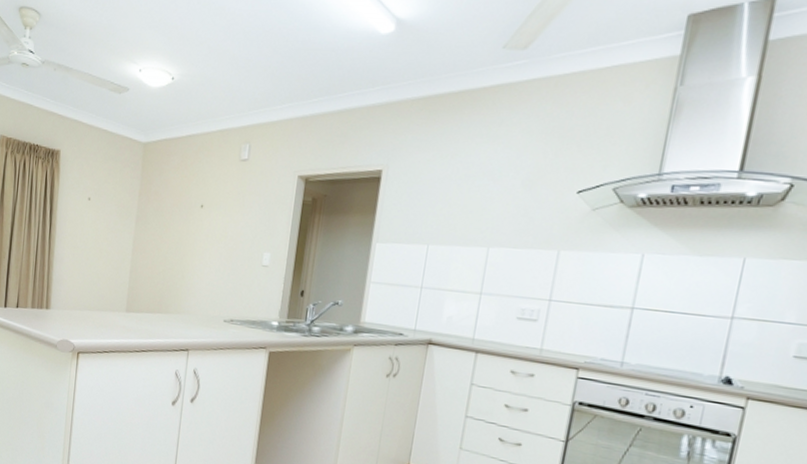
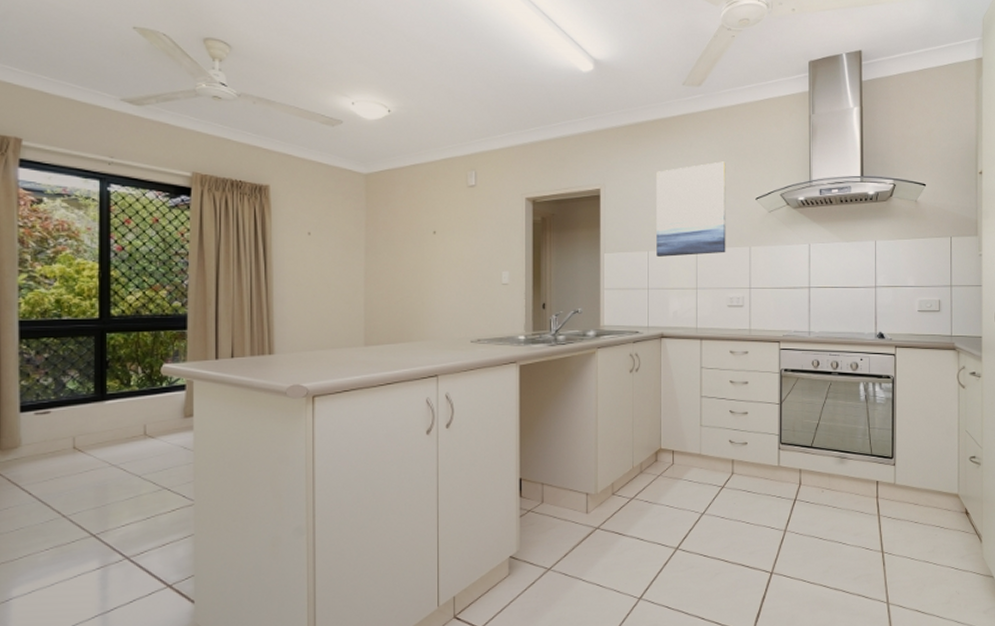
wall art: none [437,144,544,256] -> present [656,161,726,257]

